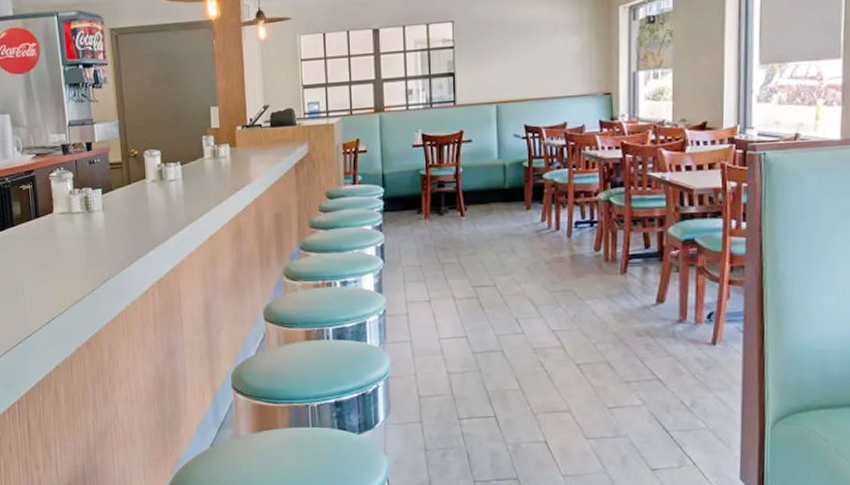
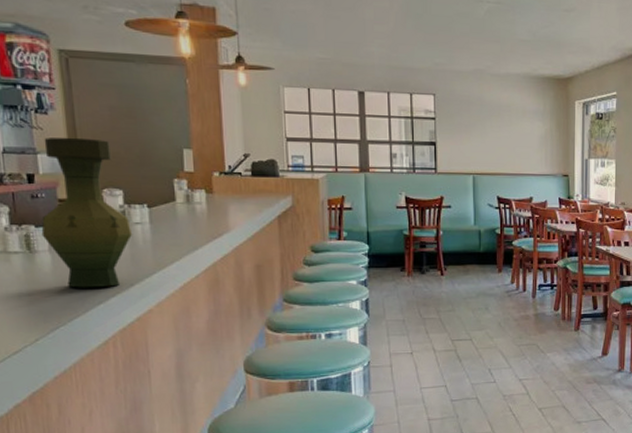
vase: none [97,106,169,243] -> present [41,137,133,288]

